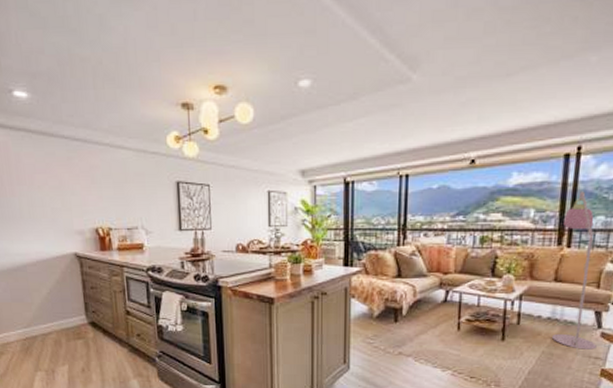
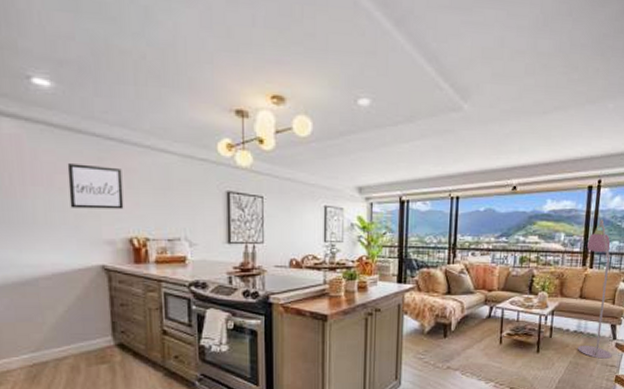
wall art: none [43,164,90,203] -> present [67,163,124,210]

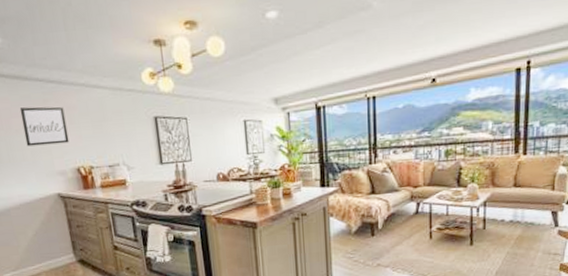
floor lamp: present [578,219,612,365] -> none [515,102,555,254]

